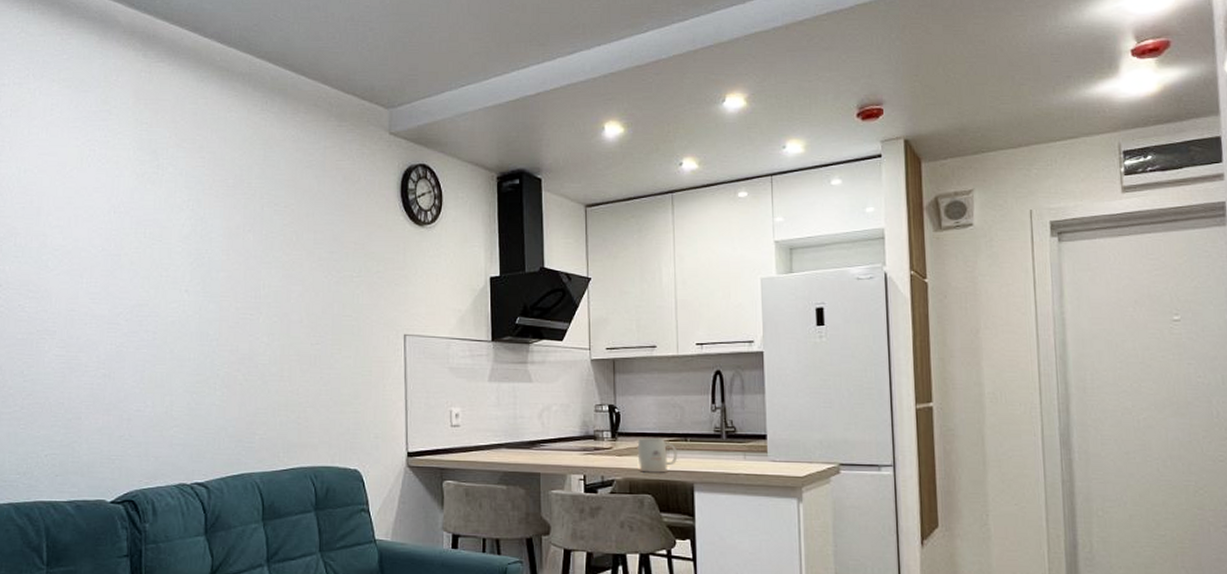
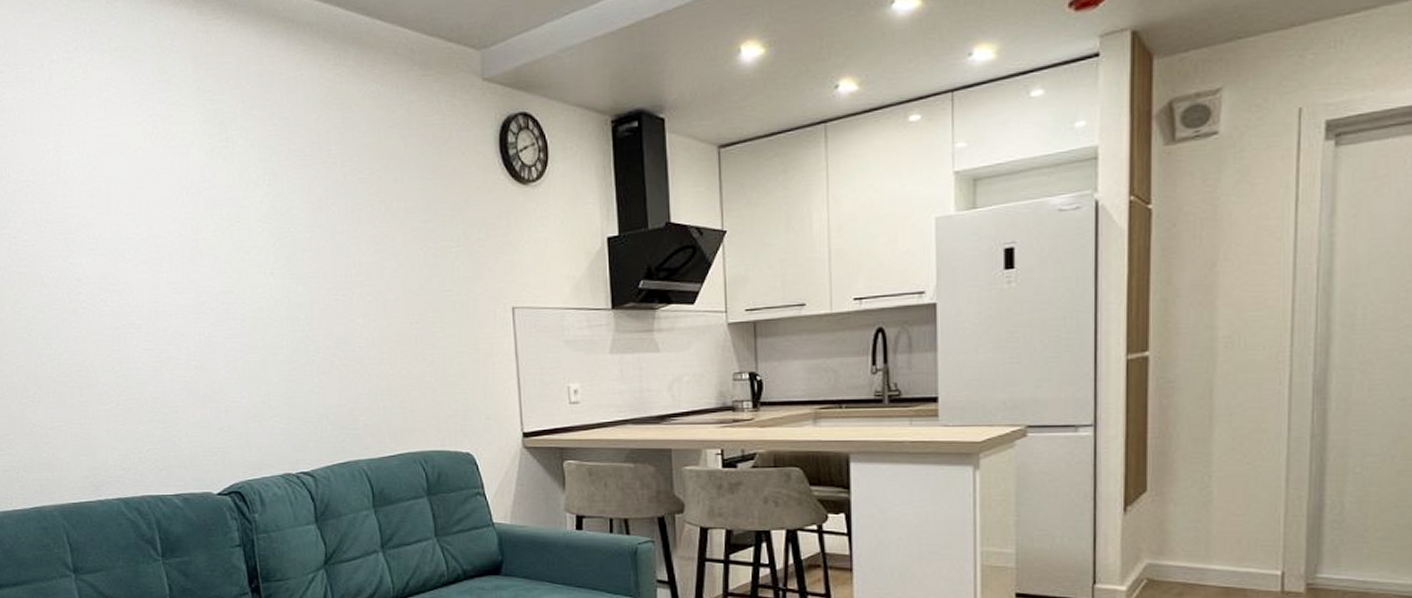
mug: present [637,438,678,473] -> none [783,406,831,444]

